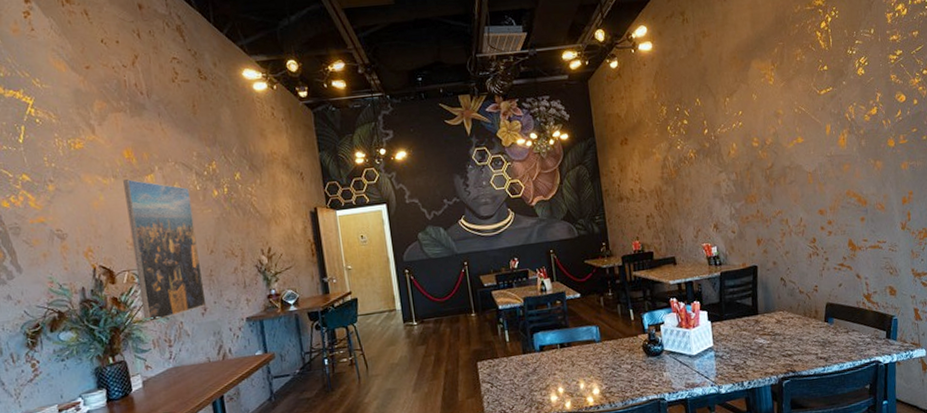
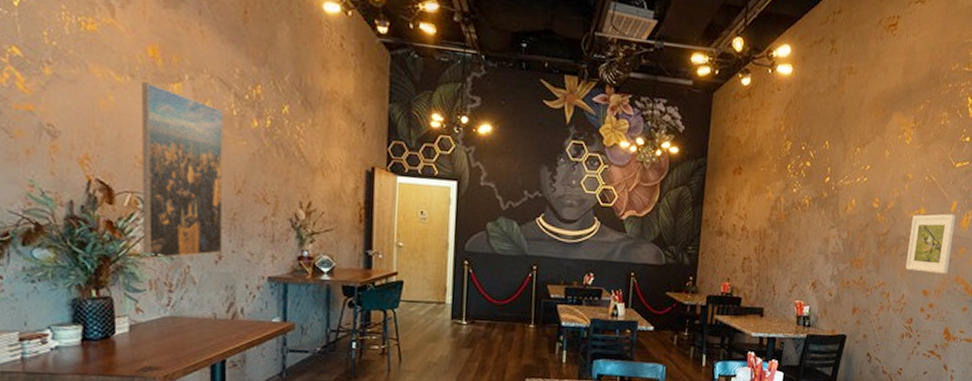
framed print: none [792,136,838,195] -> present [905,214,956,274]

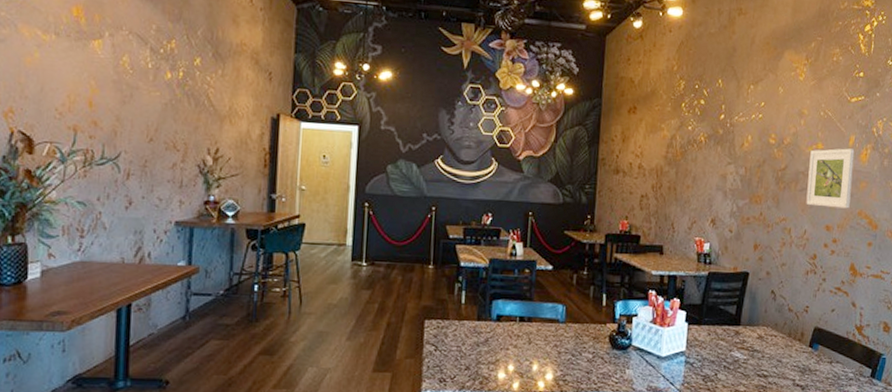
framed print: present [142,82,224,260] -> none [58,40,139,206]

